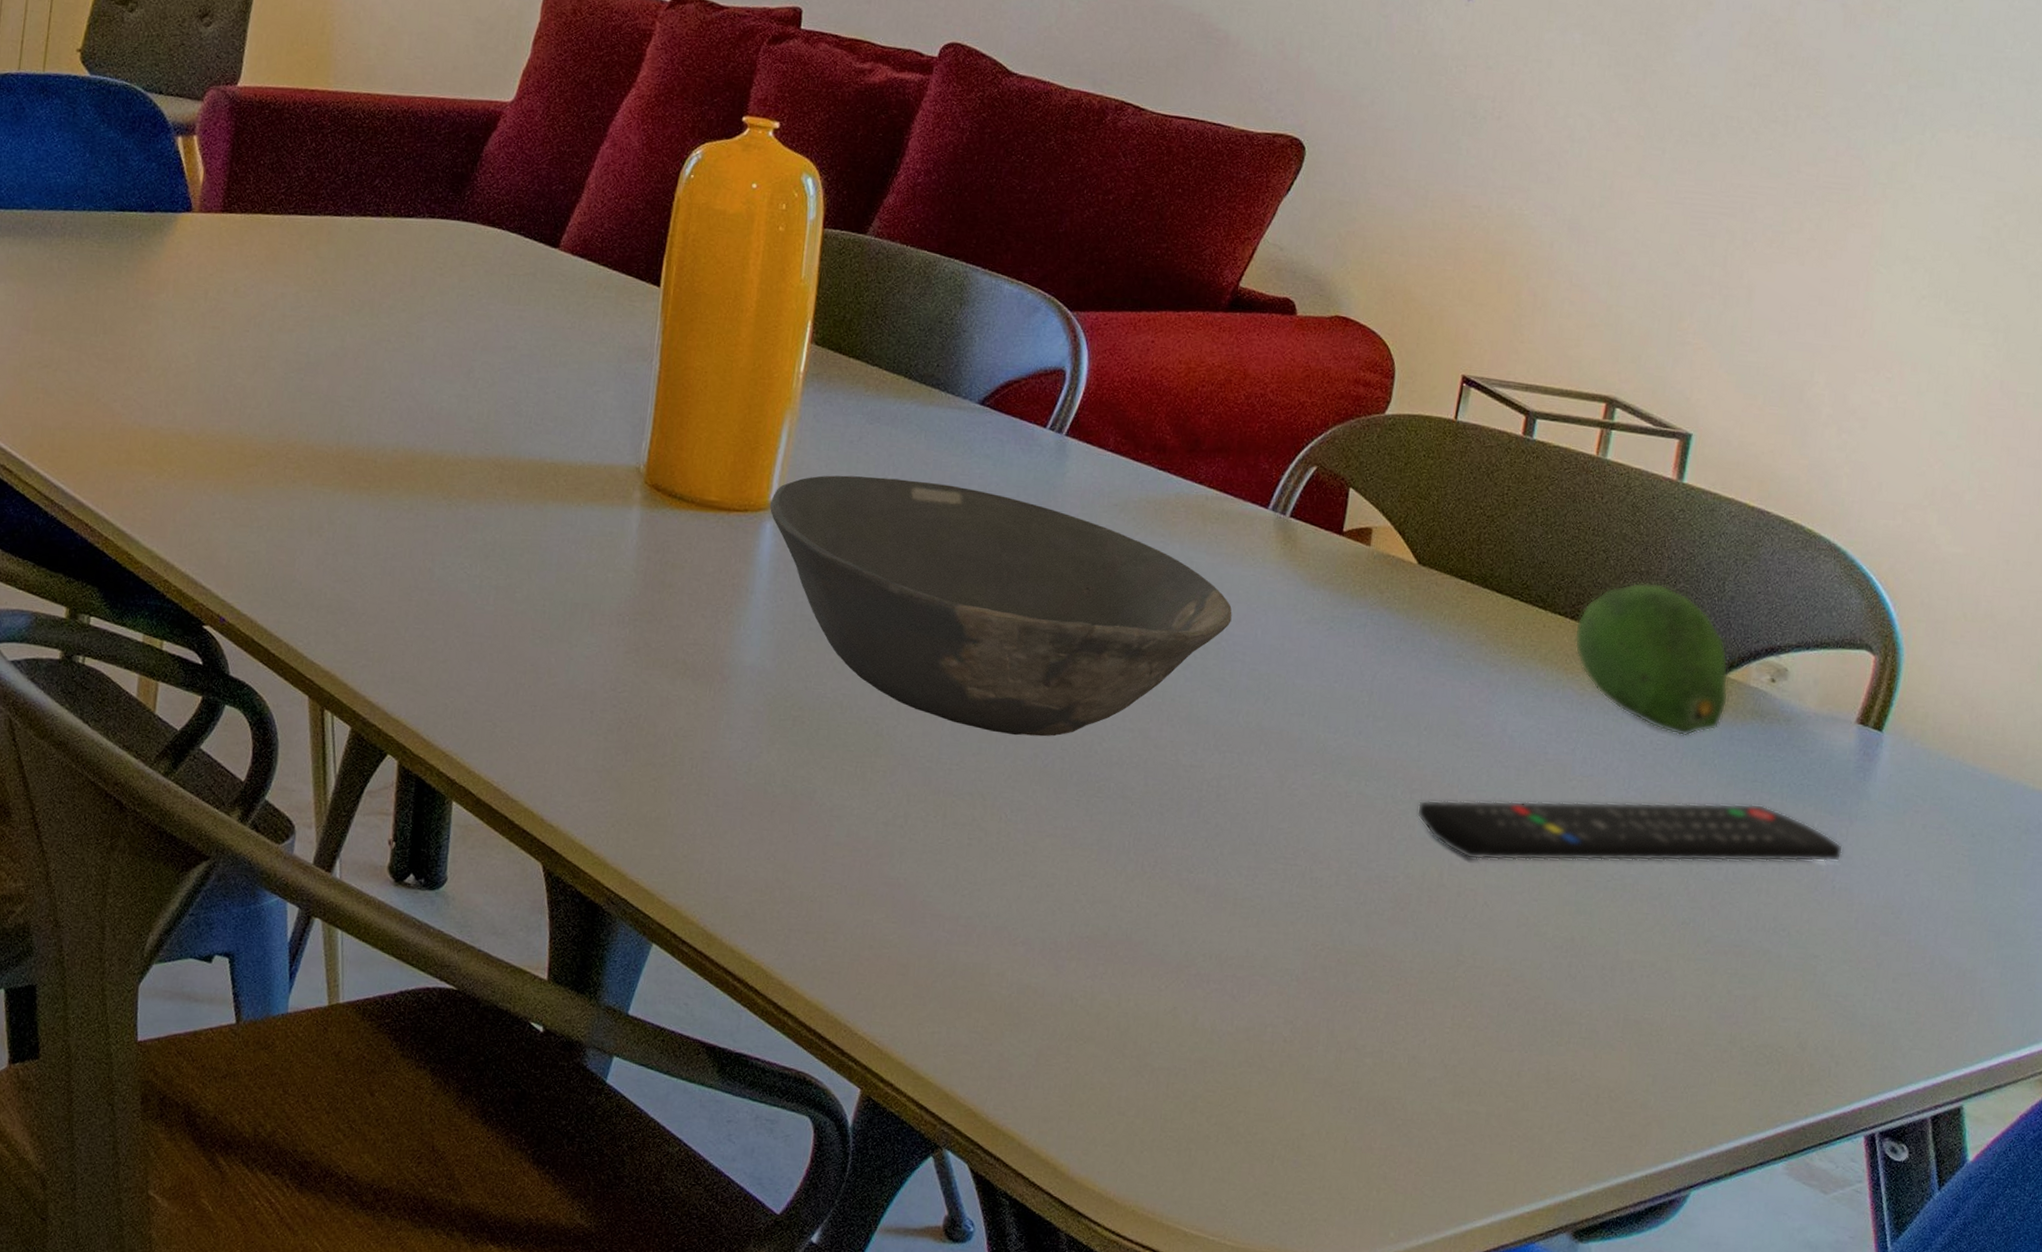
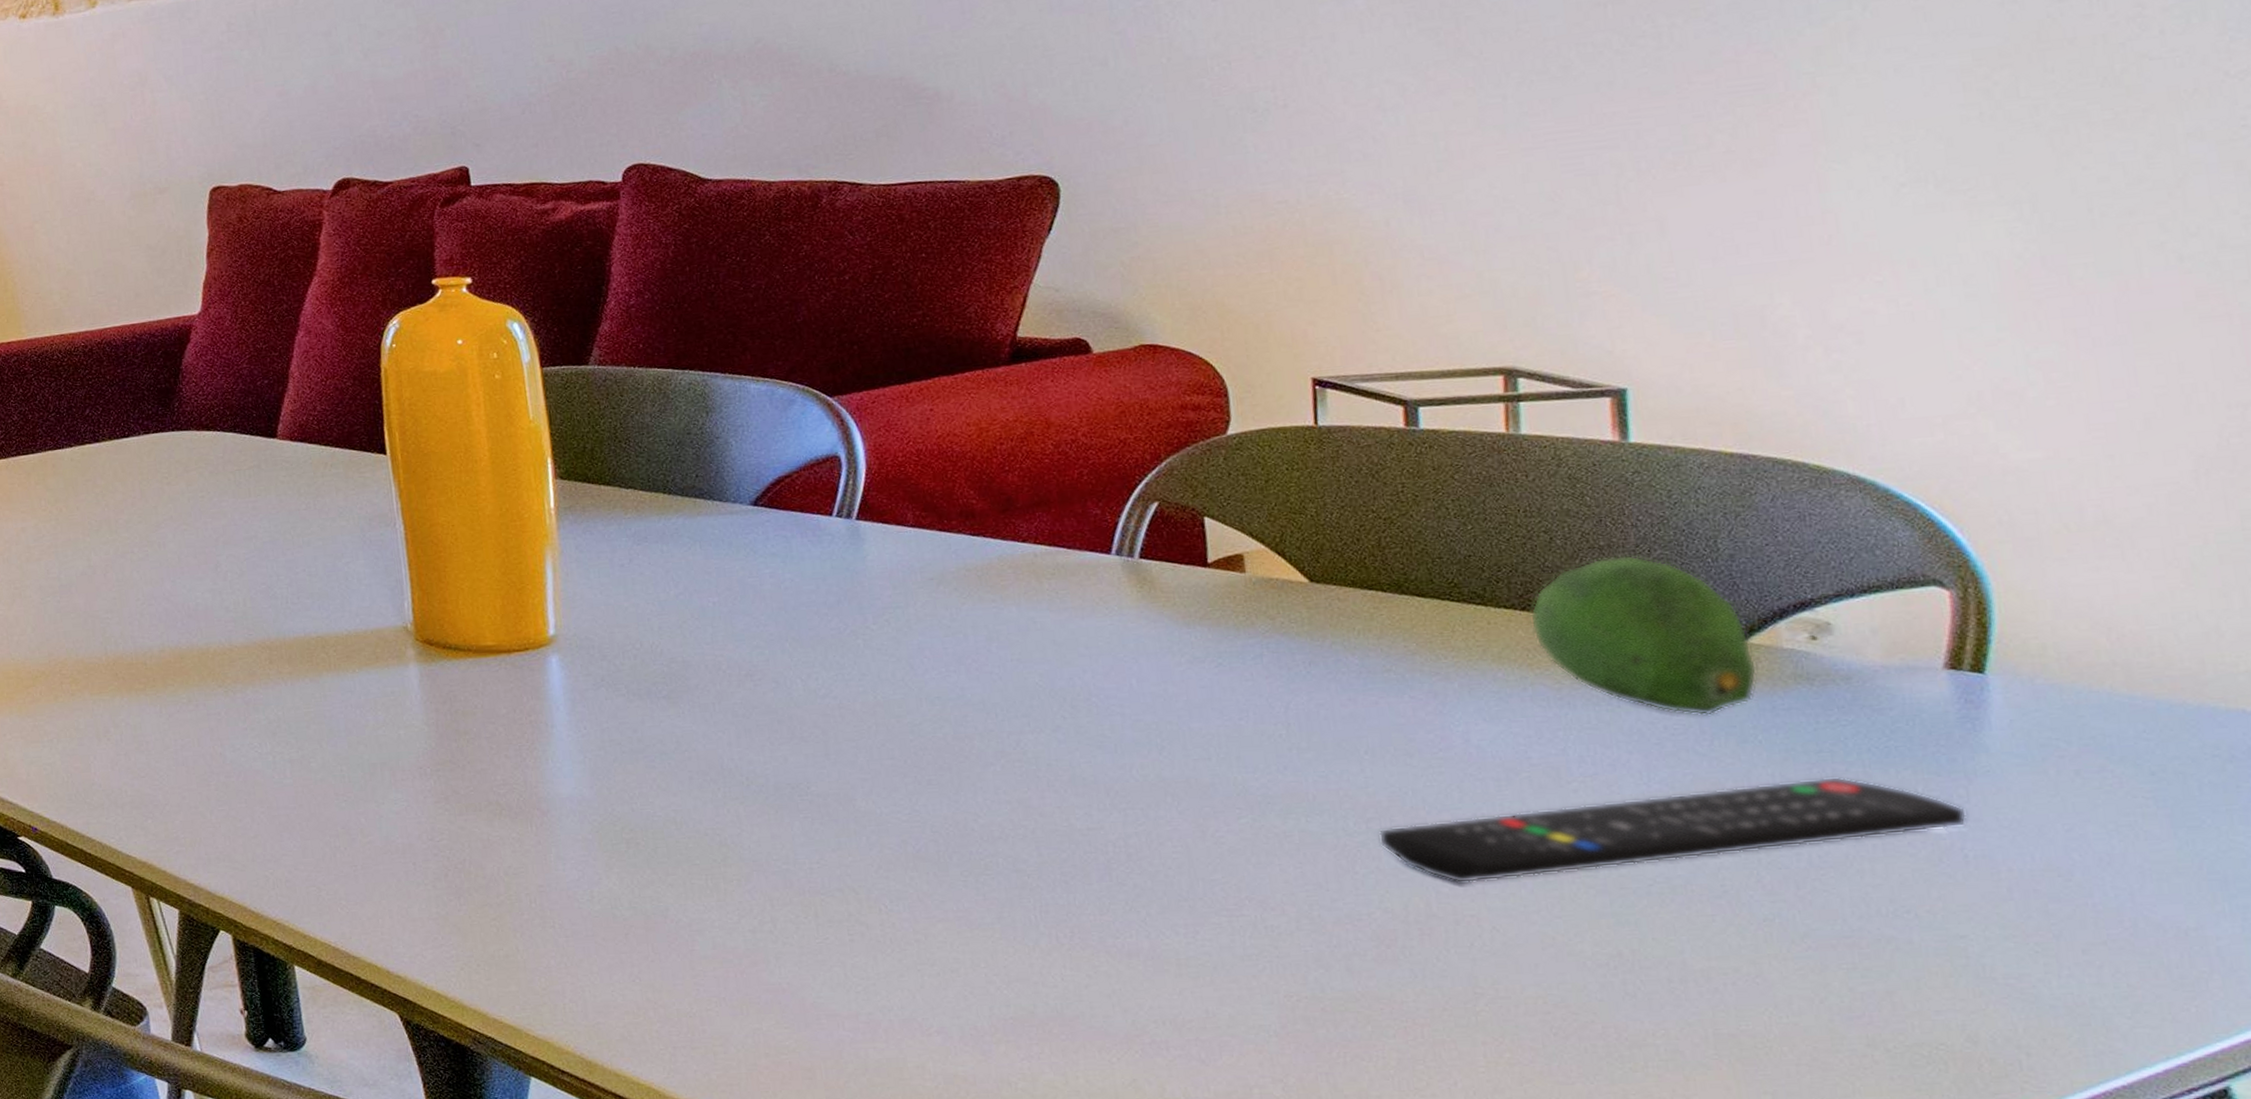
bowl: present [770,475,1232,737] -> none [550,589,1098,825]

